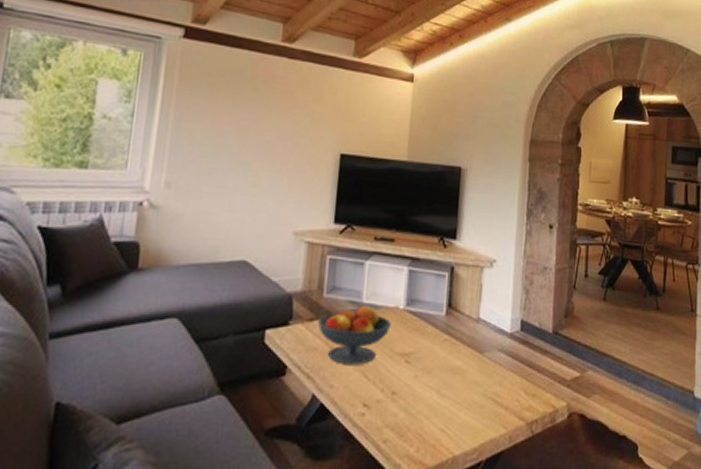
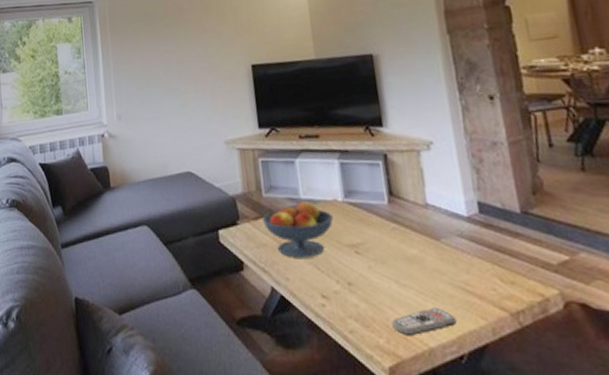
remote control: none [425,416,482,444] -> present [391,306,456,335]

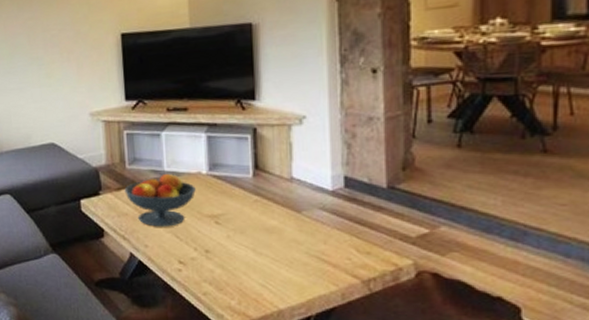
remote control: present [391,306,456,335] -> none [245,273,308,298]

